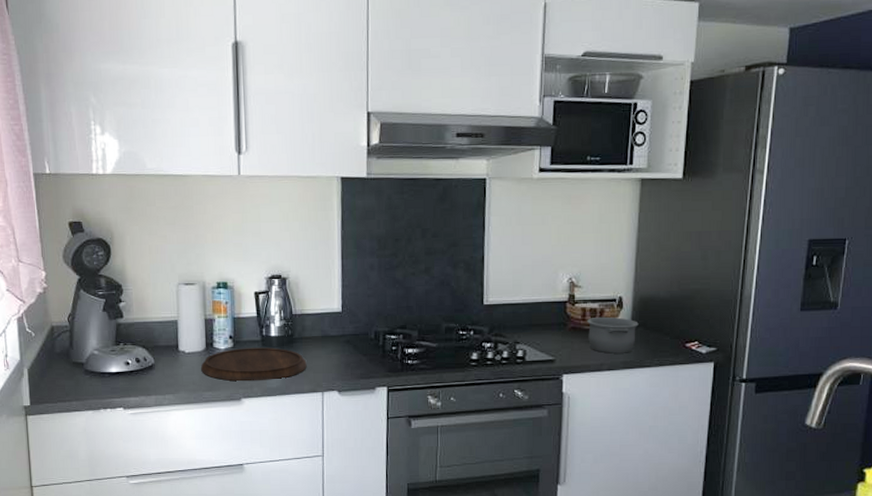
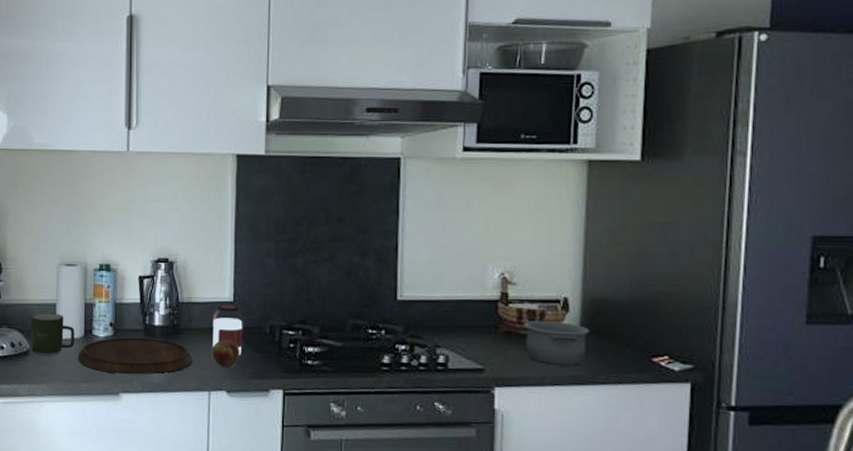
mug: none [153,329,197,368] -> present [30,313,75,355]
jar: none [323,314,352,359] -> present [212,304,244,355]
fruit: none [323,345,349,371] -> present [211,339,240,368]

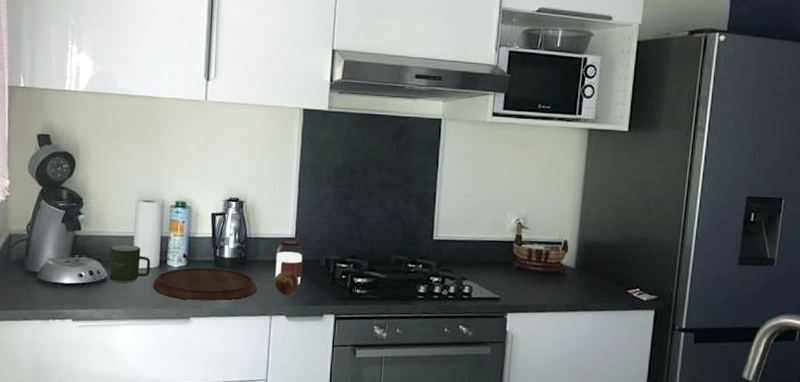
cooking pot: present [524,320,590,366] -> none [533,258,583,296]

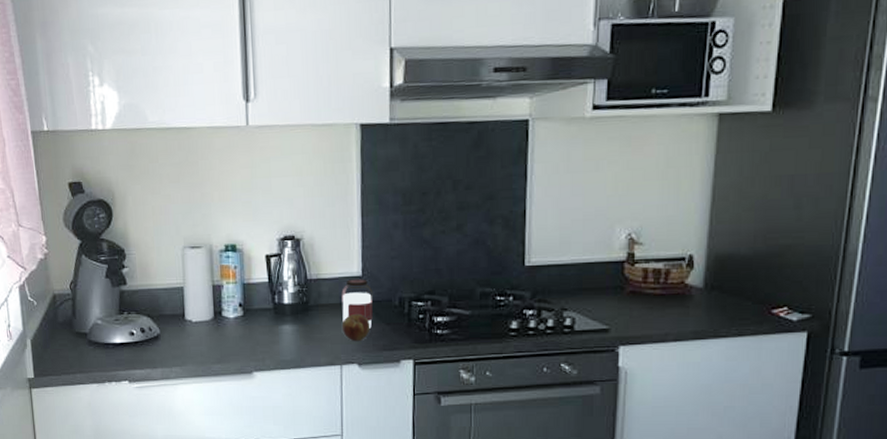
mug: present [108,244,151,283] -> none [158,297,205,338]
cutting board: present [153,267,257,302] -> none [209,316,324,354]

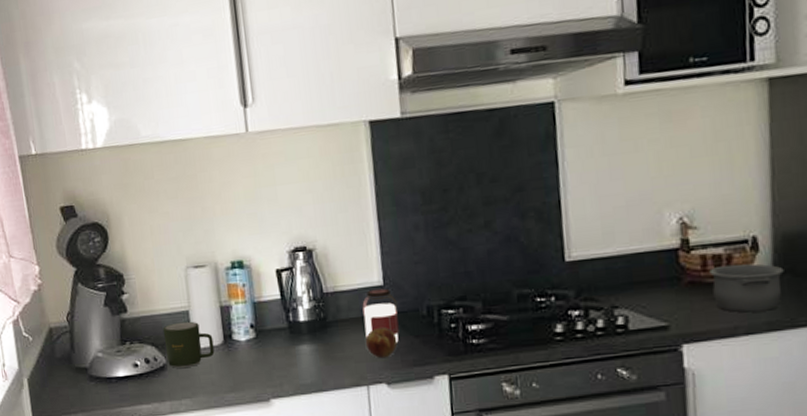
mug: none [158,297,205,338] -> present [162,321,215,368]
cooking pot: none [649,278,713,322] -> present [709,263,784,313]

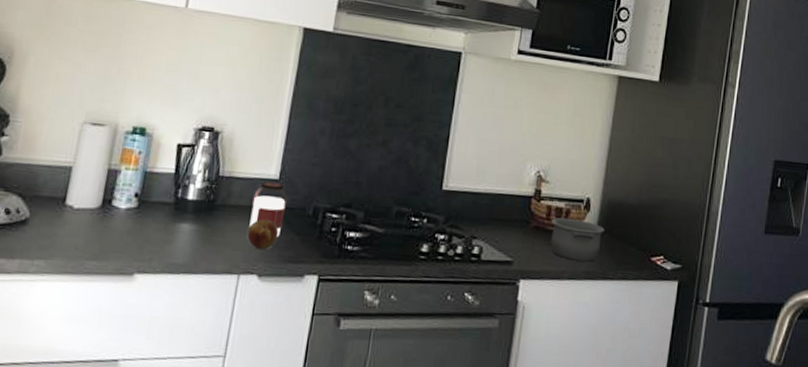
mug: present [162,321,215,368] -> none [31,176,91,226]

